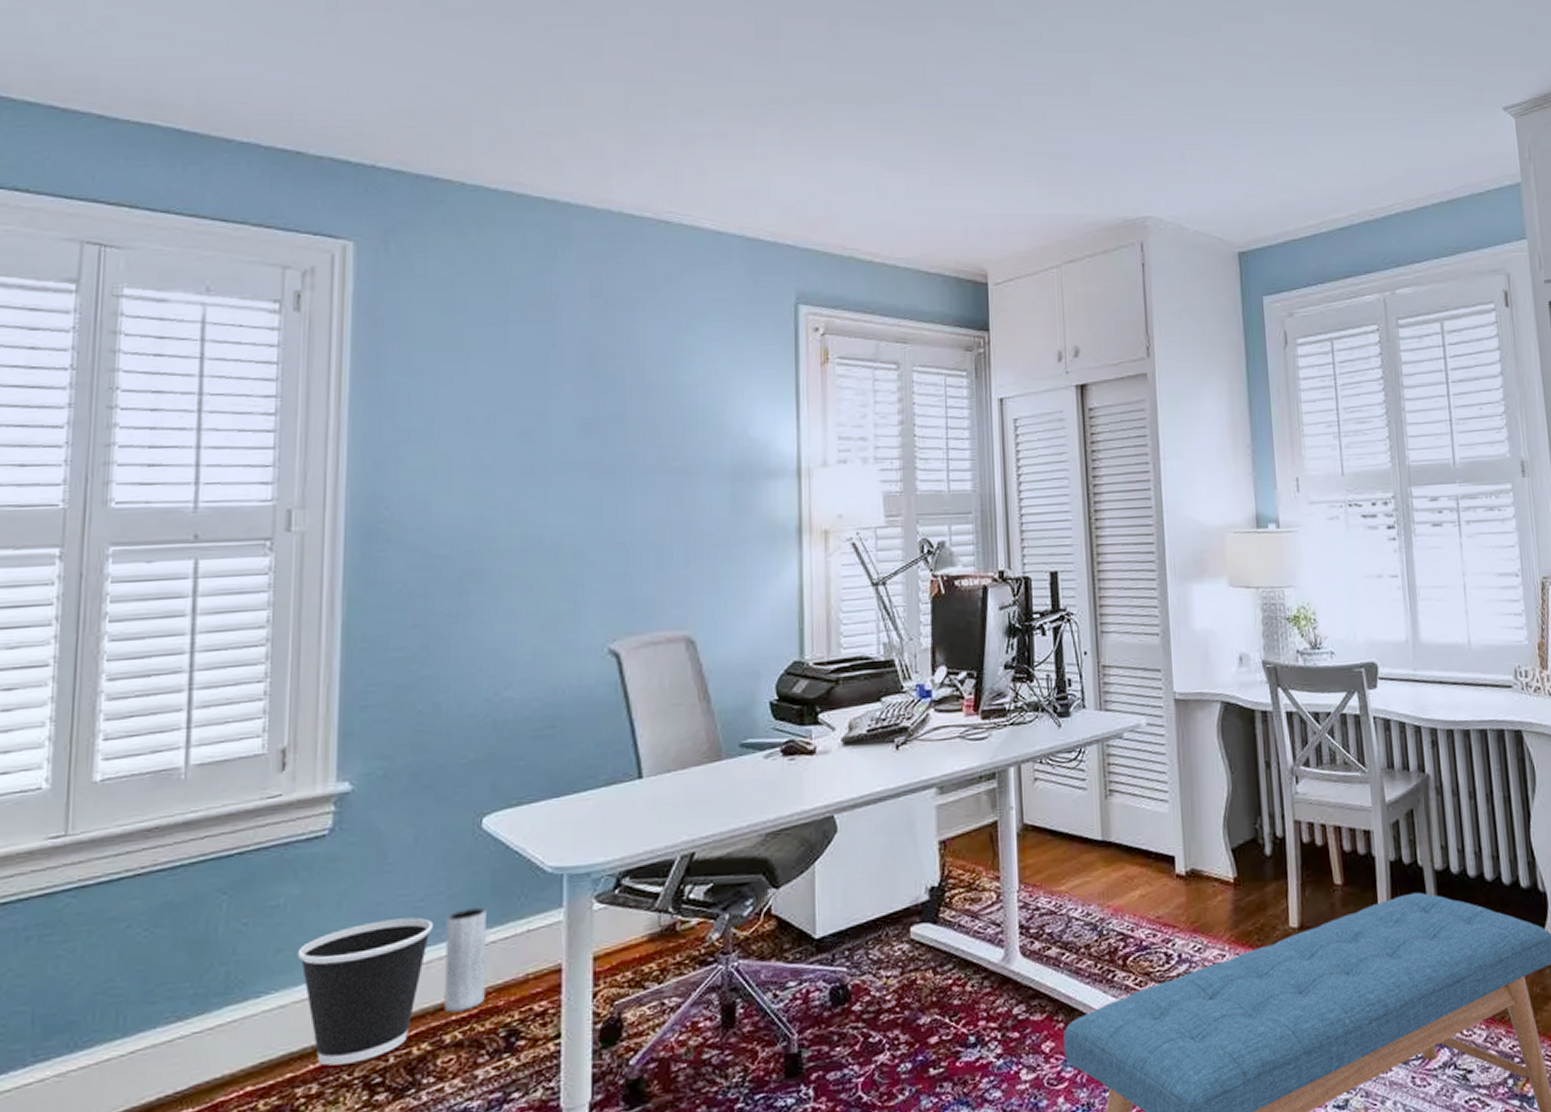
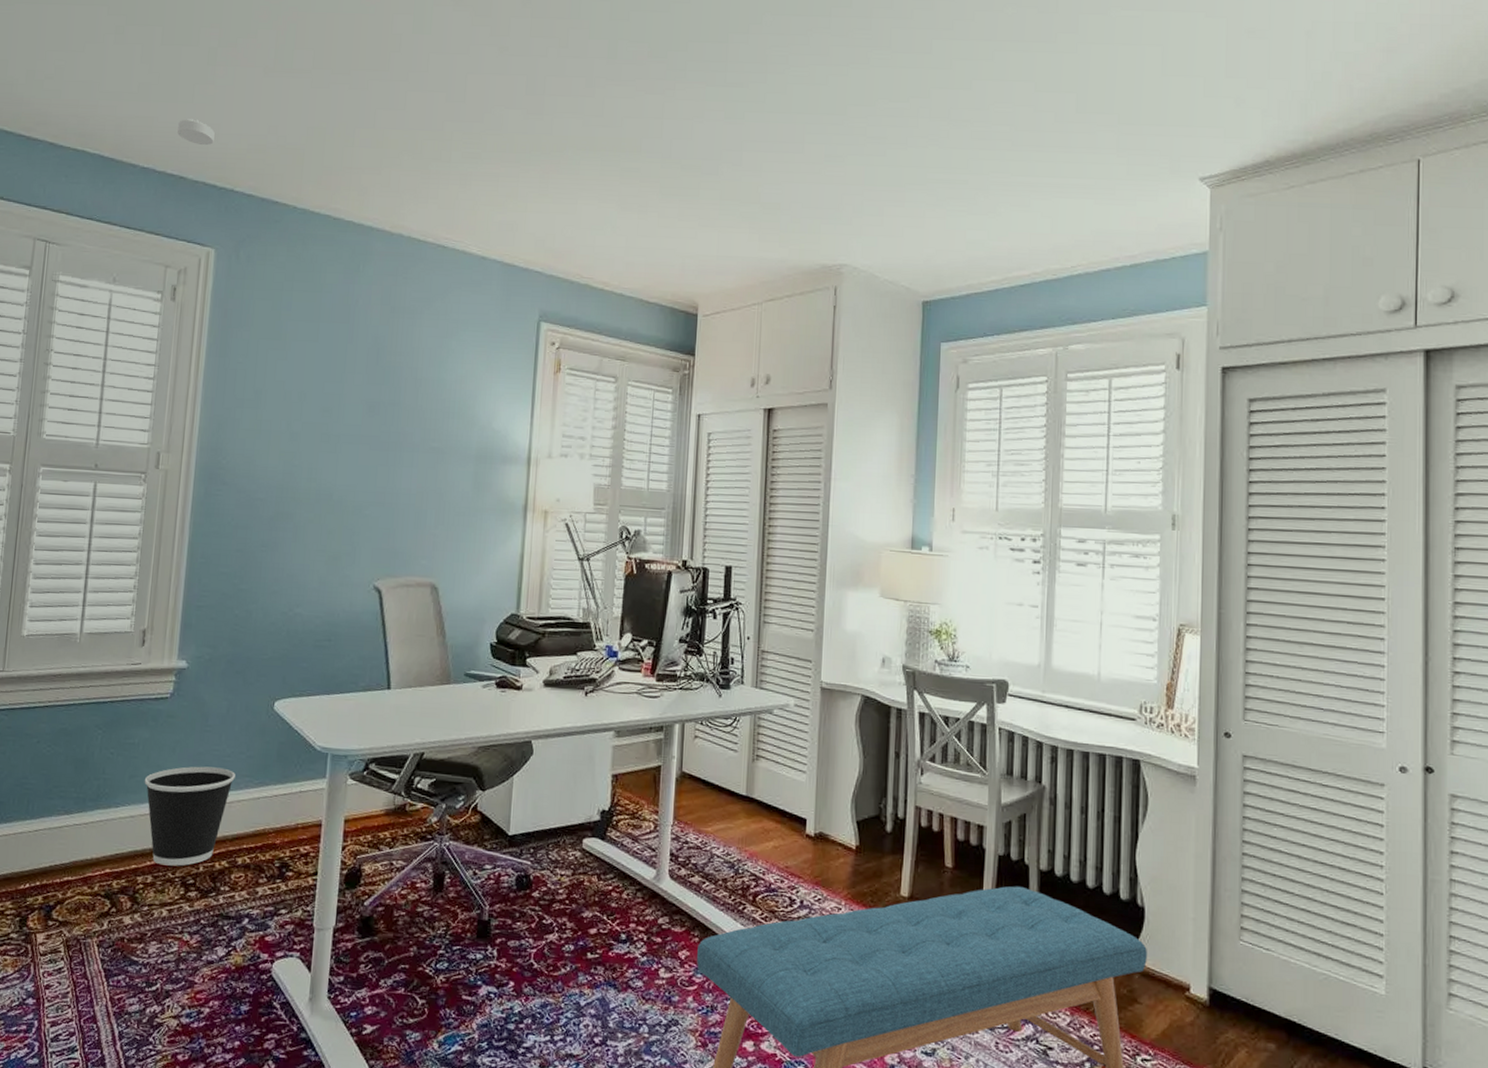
smoke detector: none [289,79,343,112] -> present [177,119,215,146]
vase: present [444,907,486,1012] -> none [239,768,272,843]

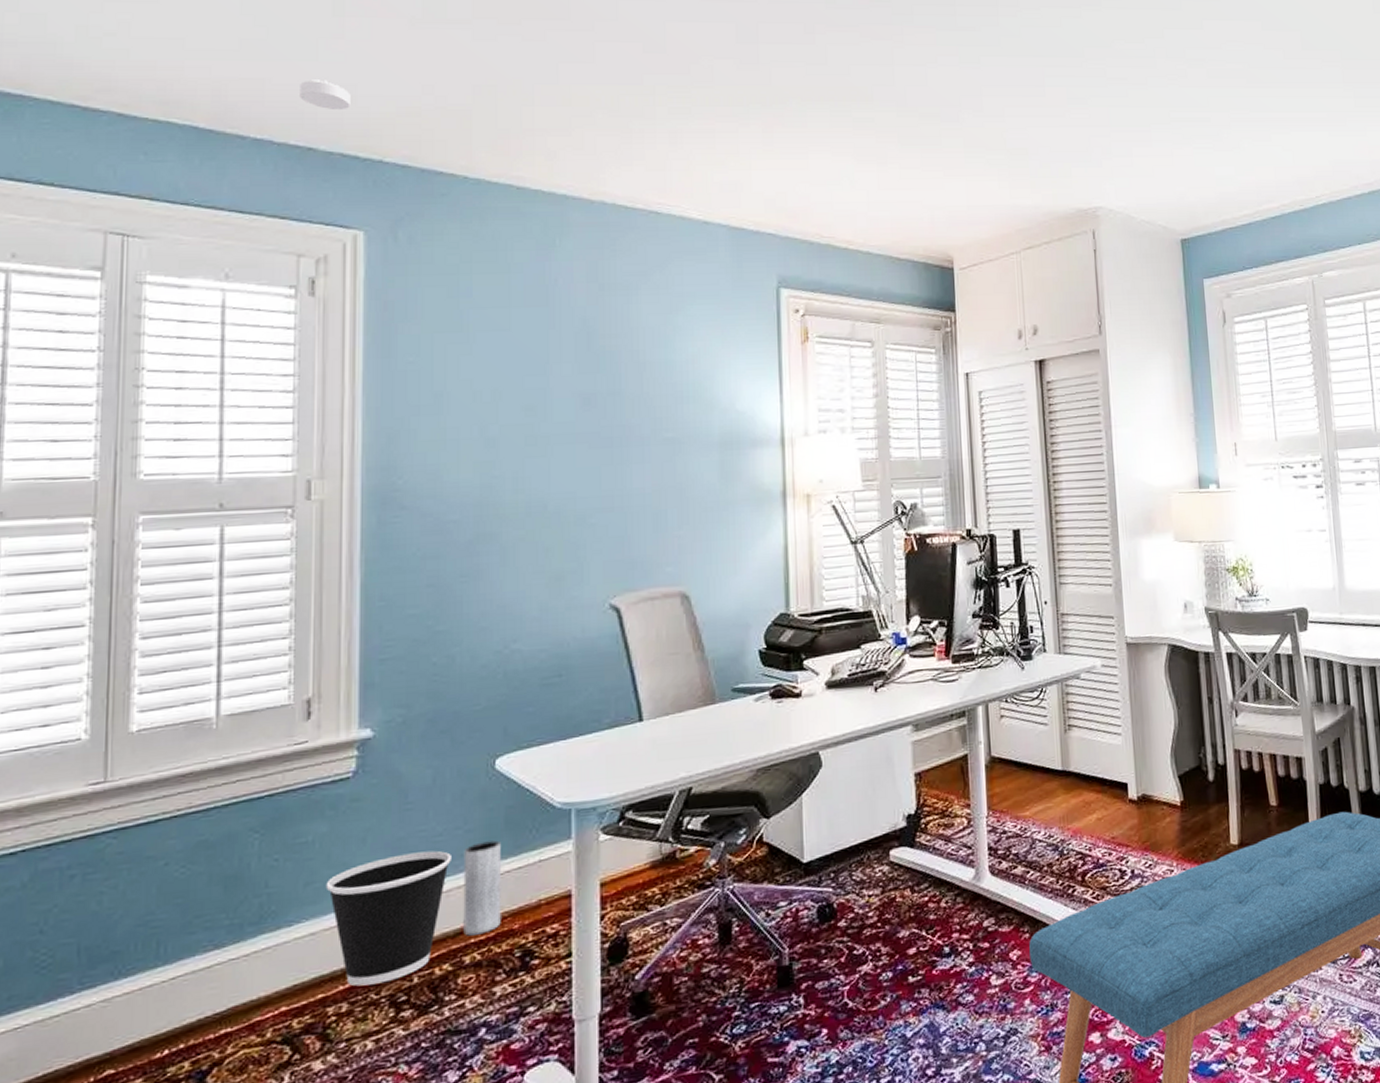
vase: none [239,768,272,843] -> present [463,840,501,936]

